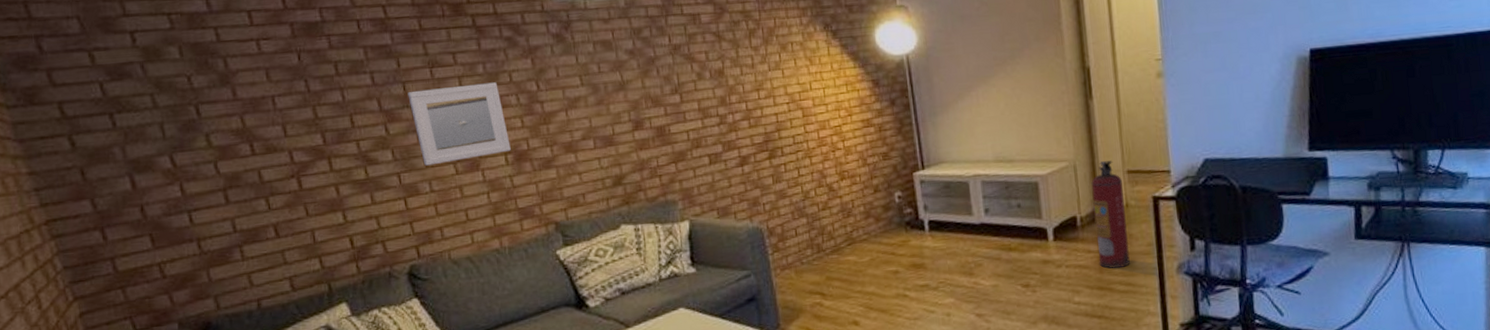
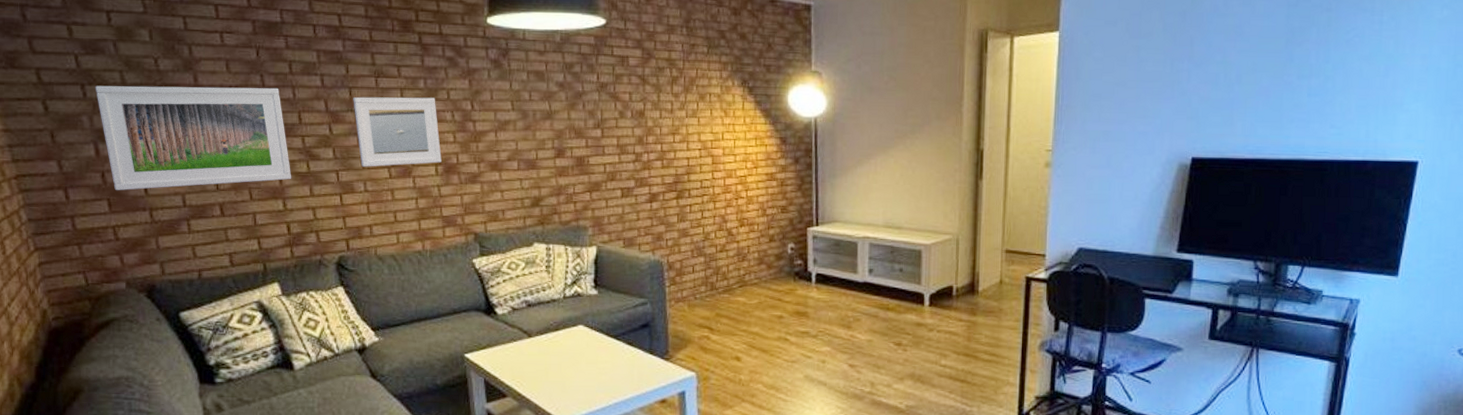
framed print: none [124,92,350,224] -> present [95,85,292,190]
fire extinguisher: present [1091,161,1130,269] -> none [968,239,999,338]

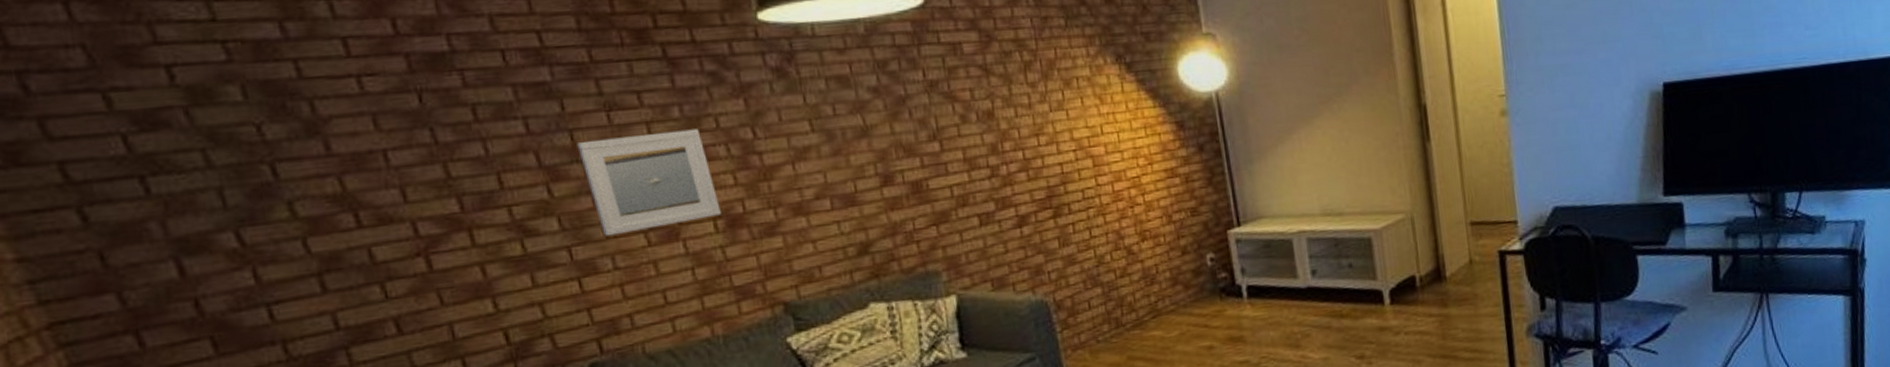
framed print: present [95,85,292,190] -> none [162,143,501,322]

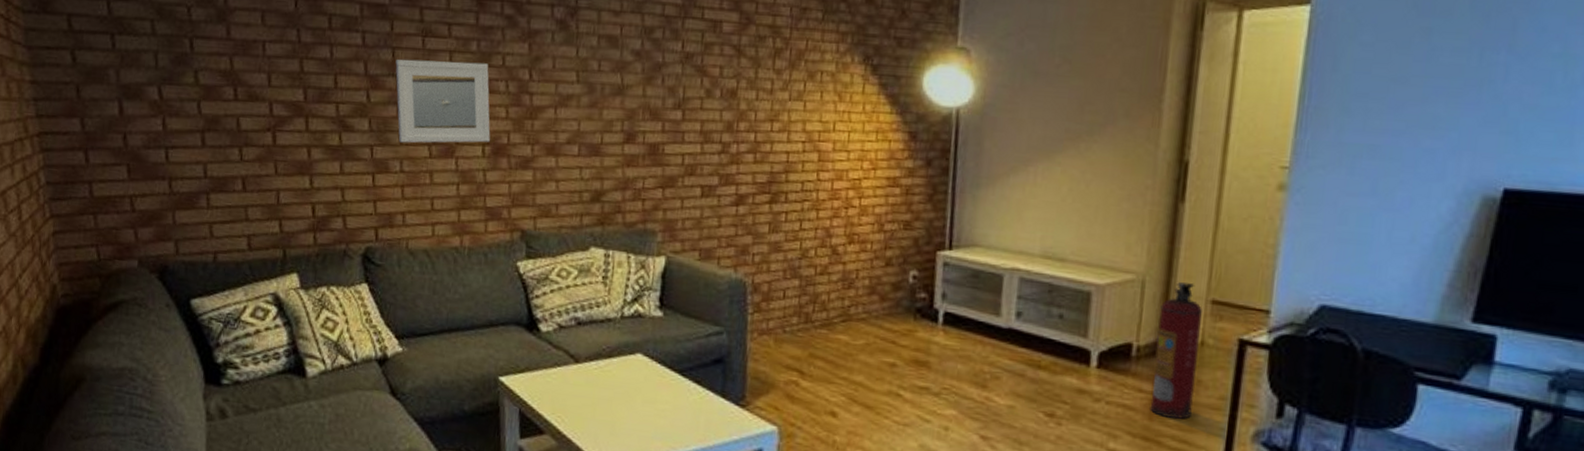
fire extinguisher: none [1431,211,1476,334] -> present [1150,282,1202,419]

